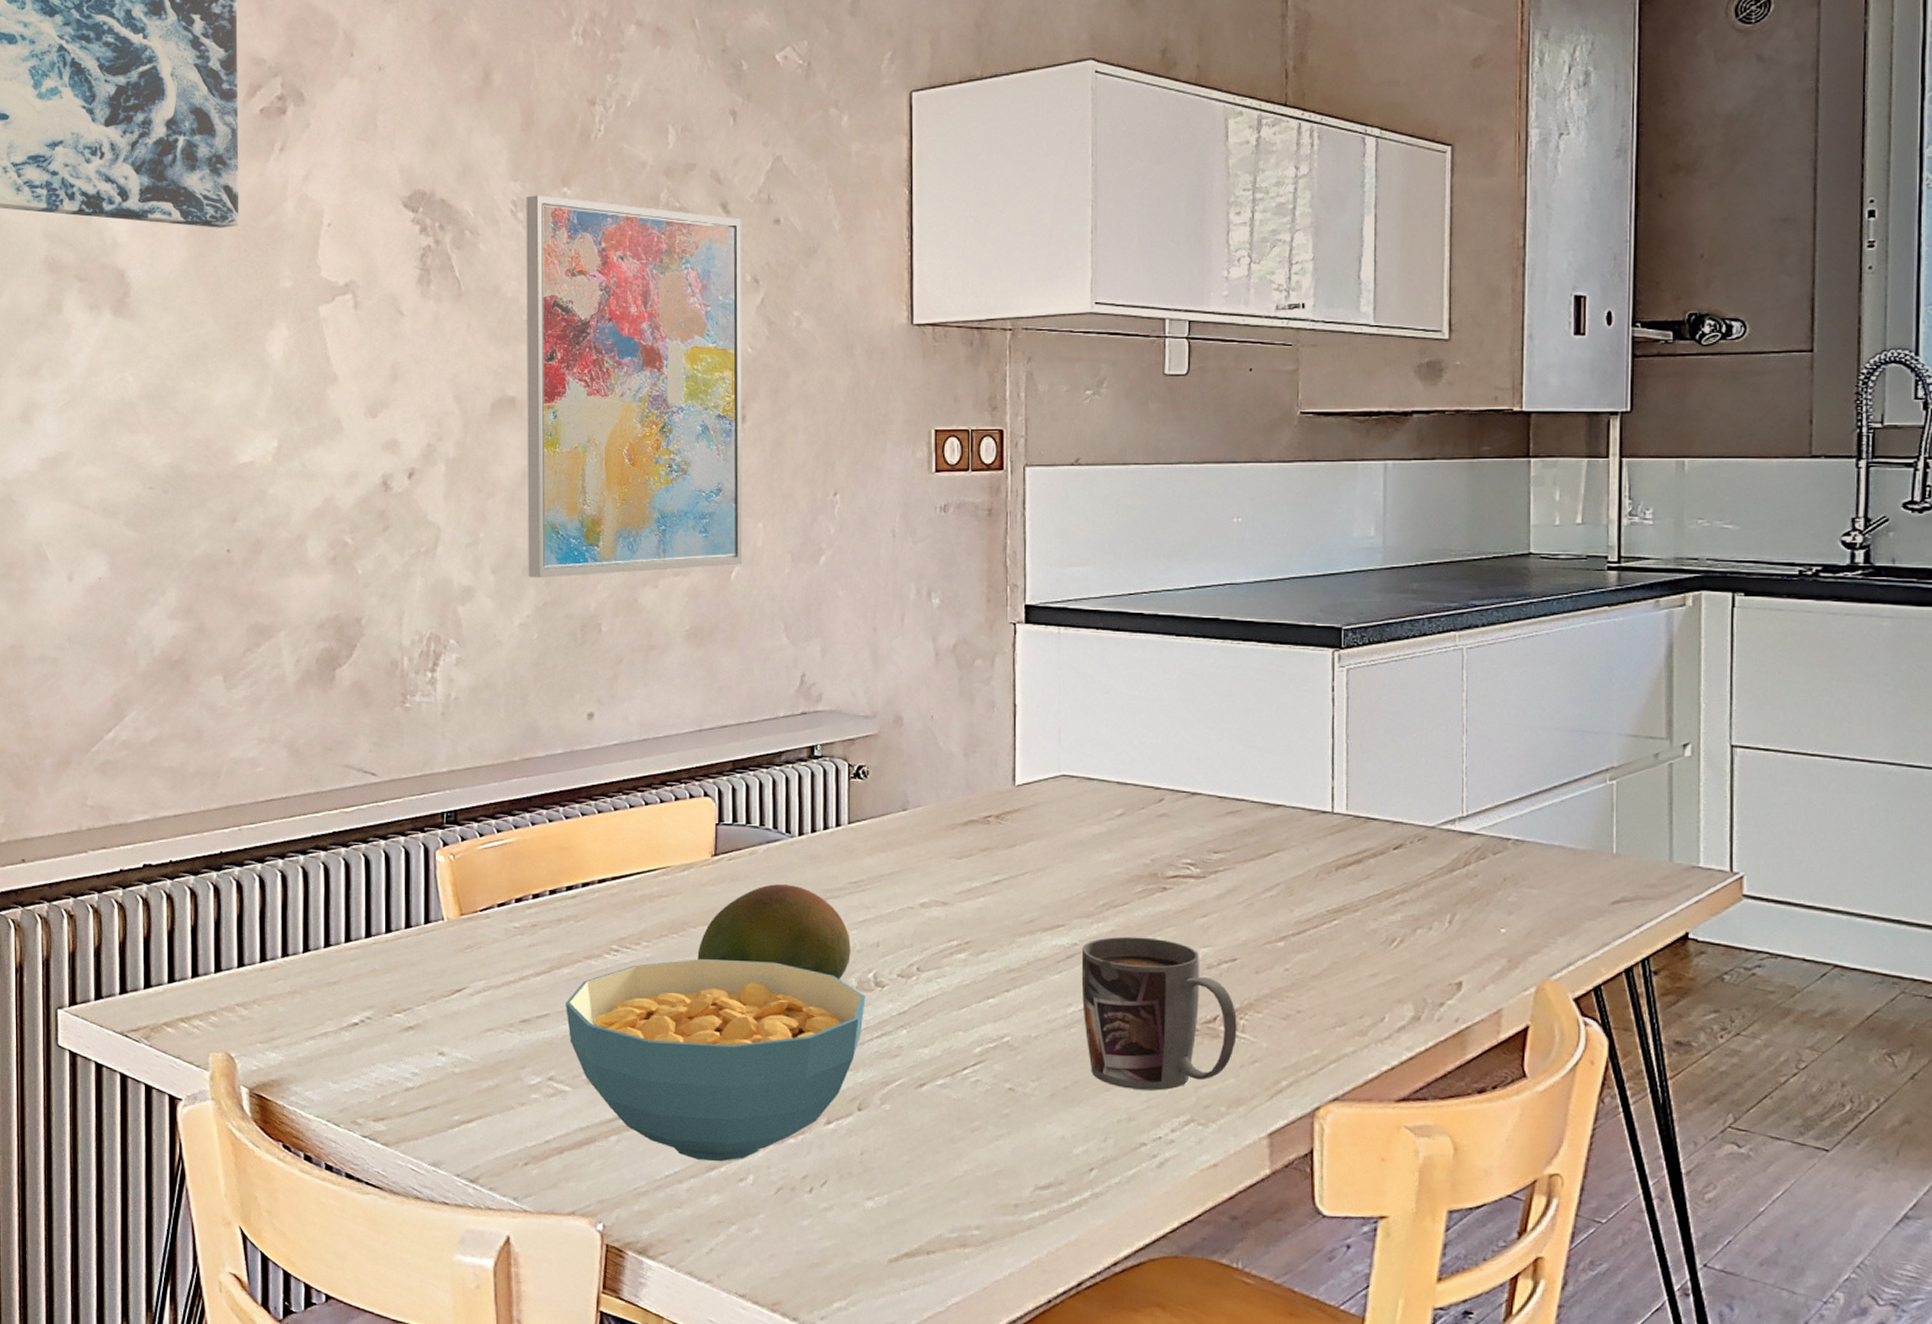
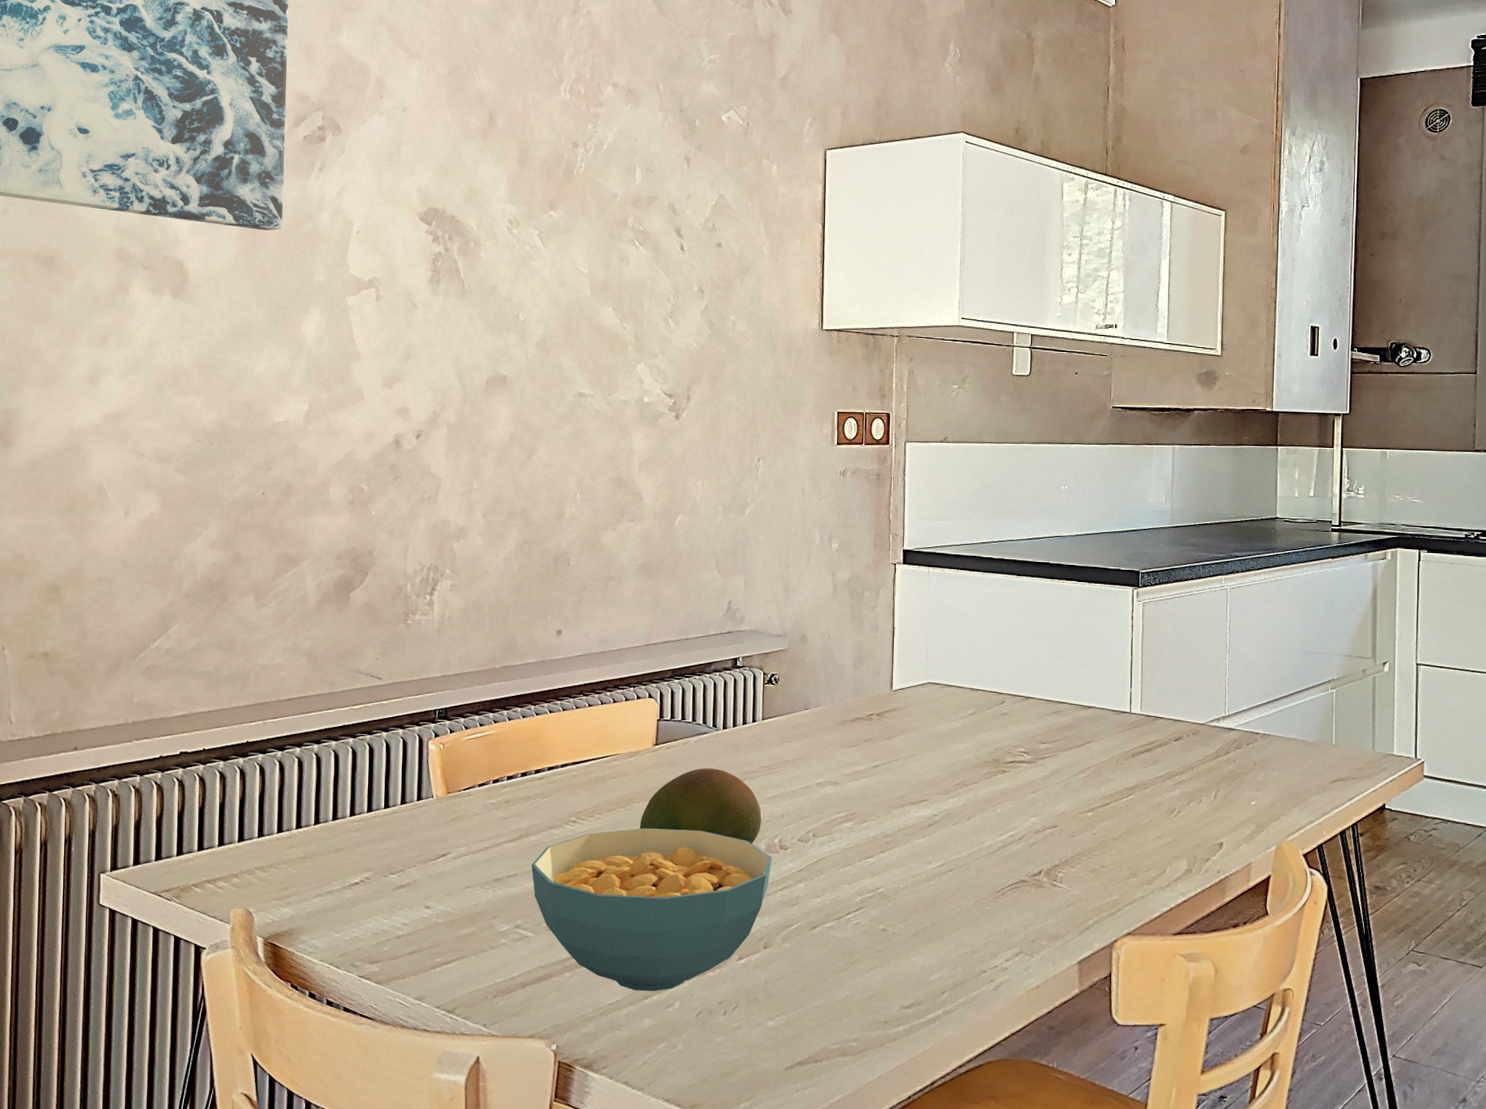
wall art: present [526,195,743,578] -> none [512,216,691,521]
mug: present [1081,936,1237,1091] -> none [939,808,1056,929]

